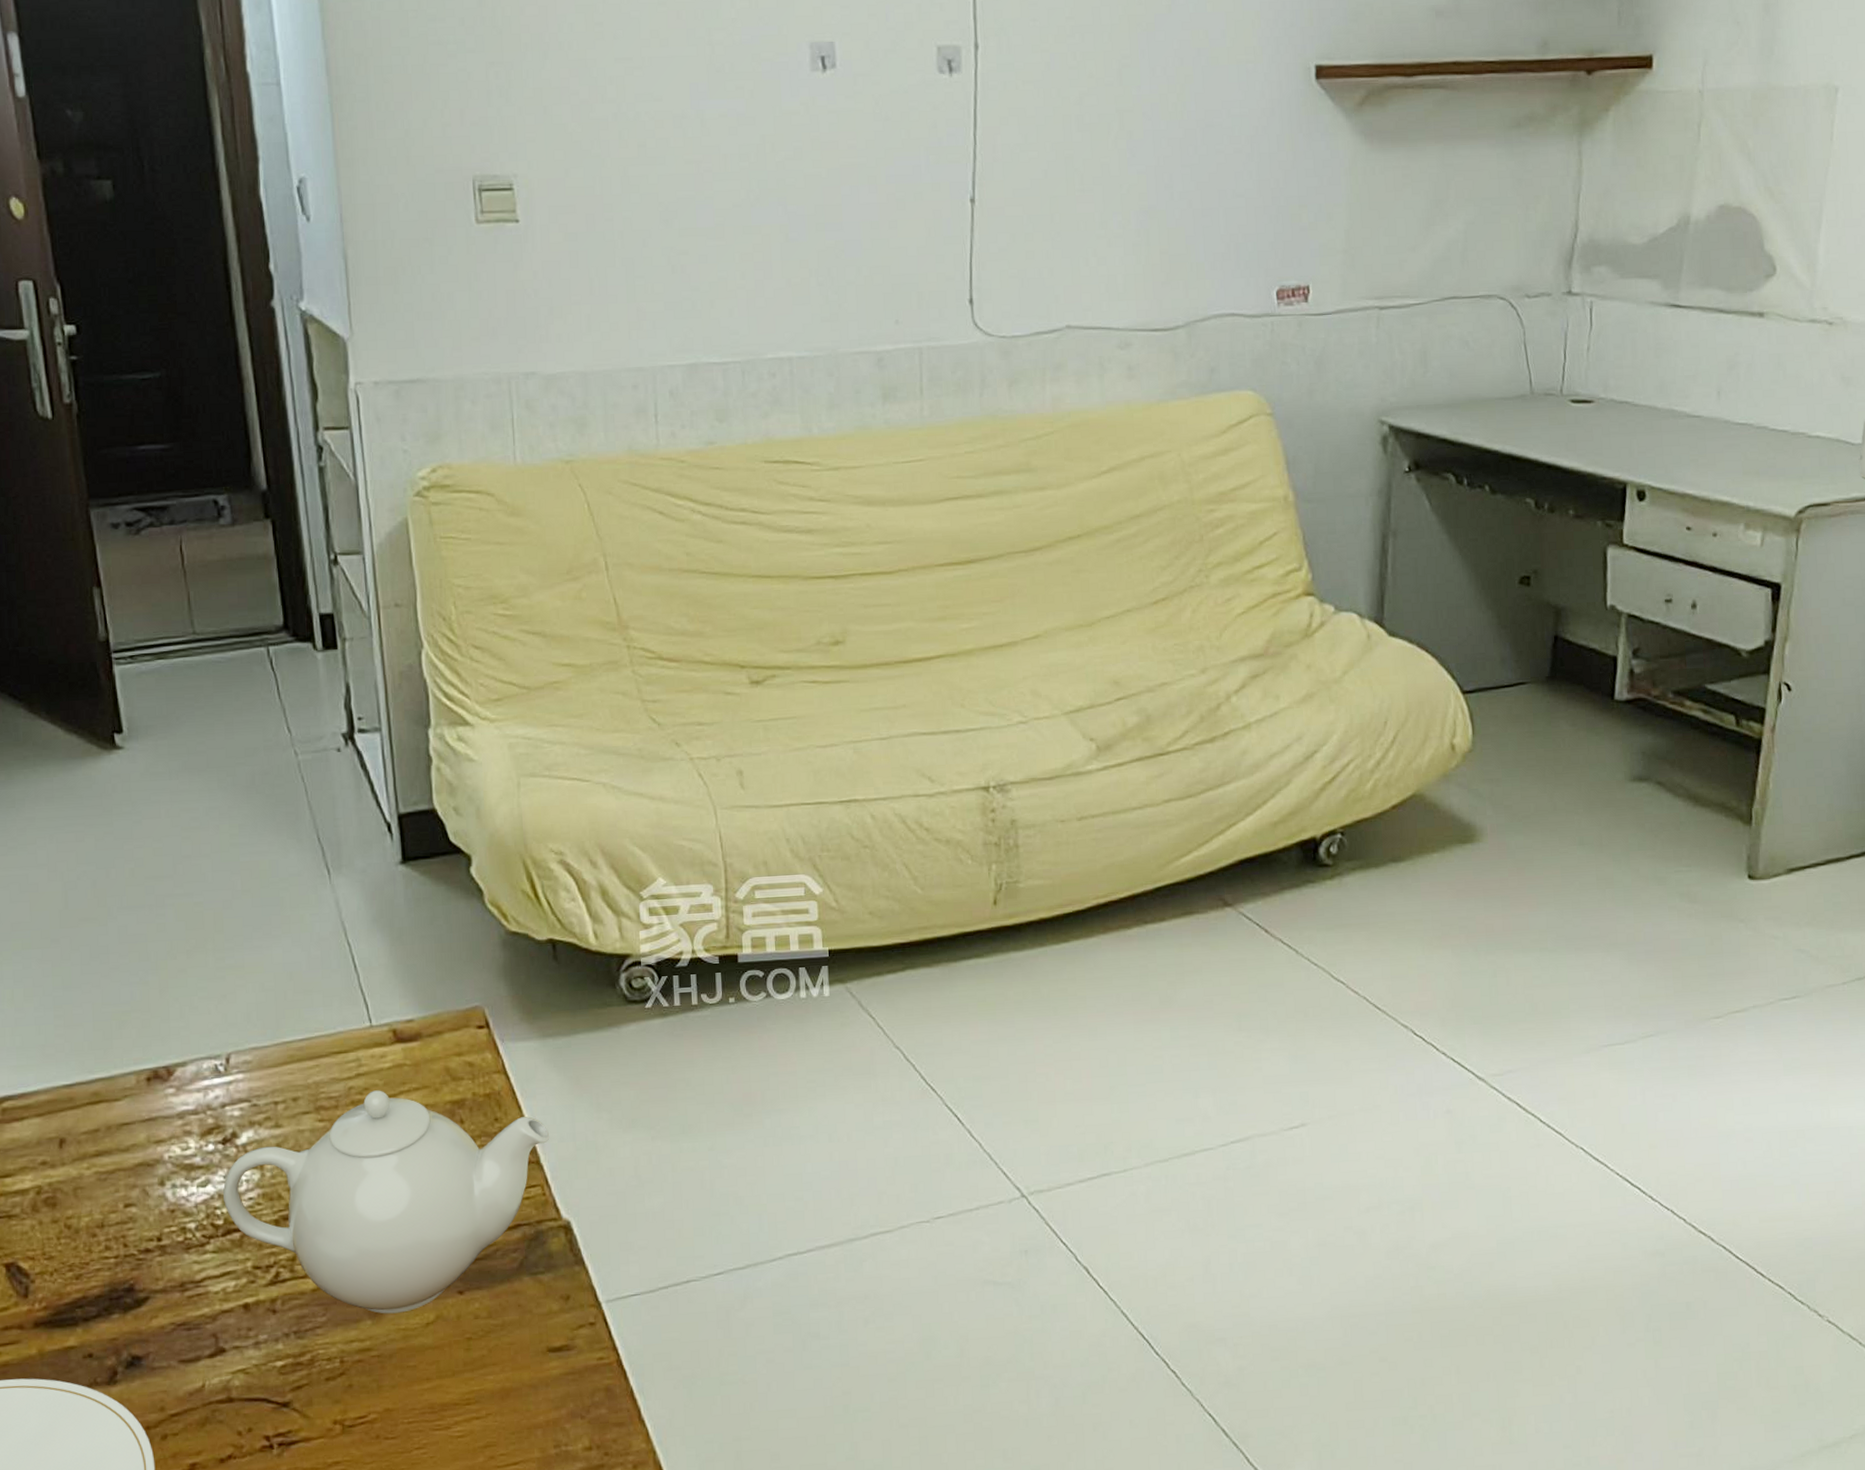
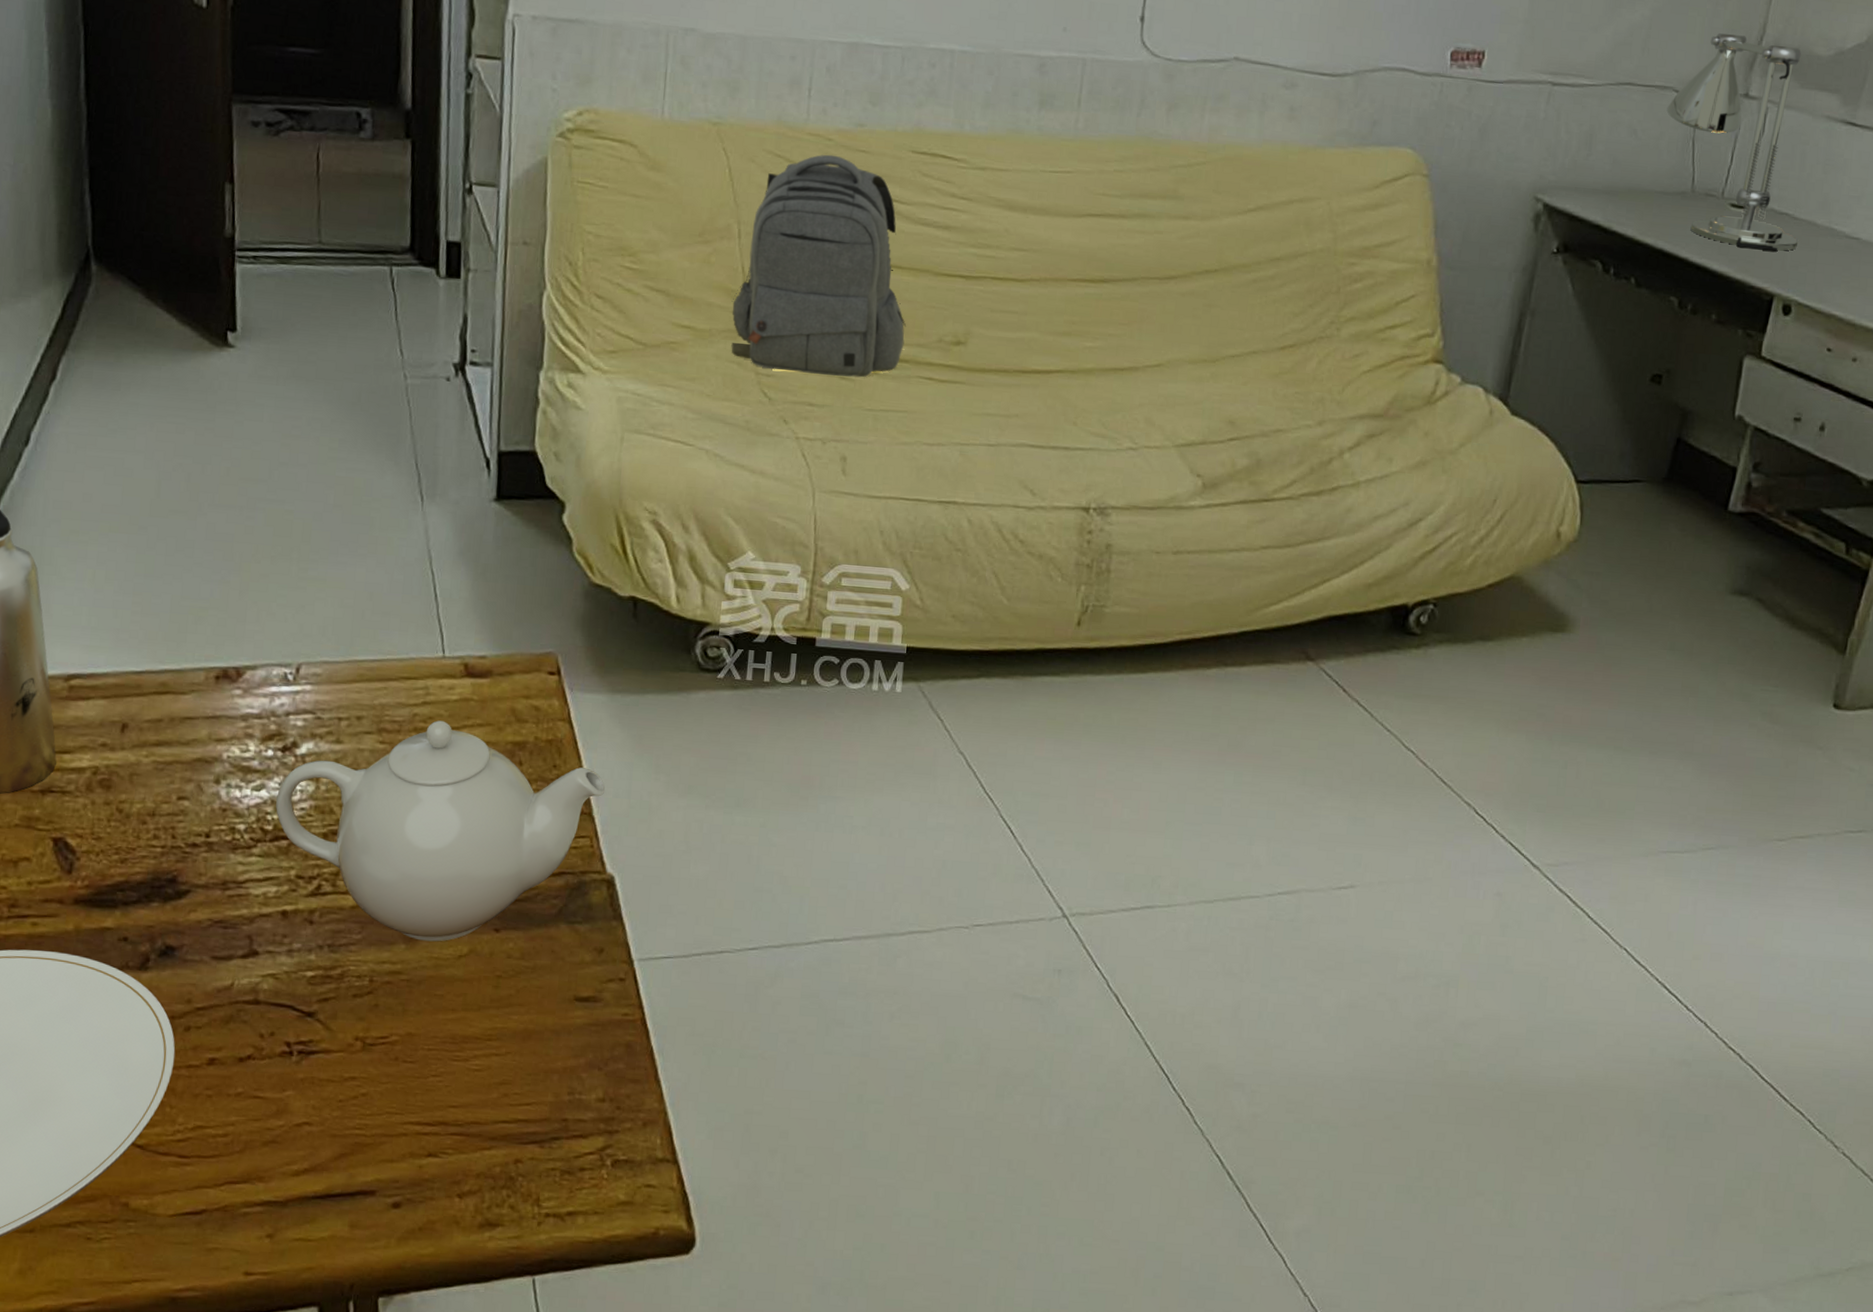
backpack: none [608,476,784,695] -> present [731,154,906,378]
desk lamp: none [1494,235,1642,442] -> present [1666,33,1801,252]

